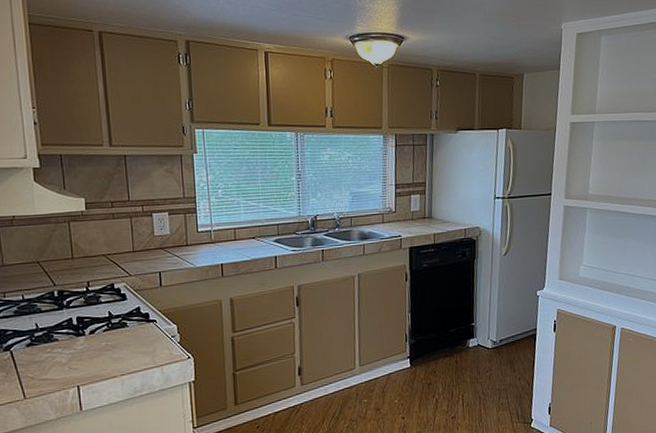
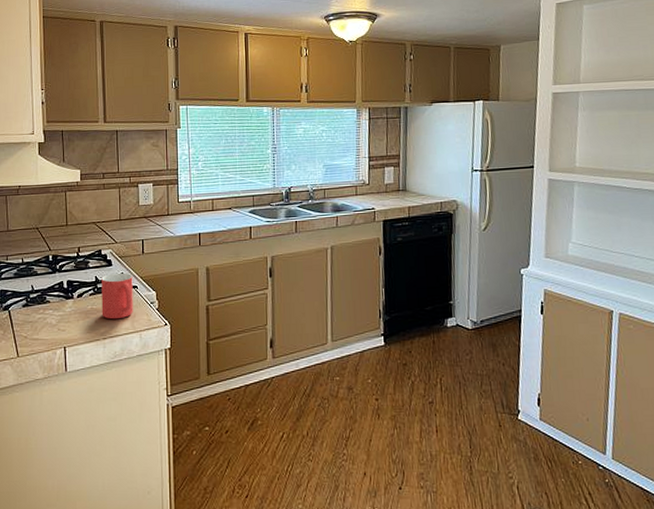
mug: none [116,306,153,355] -> present [101,272,133,320]

